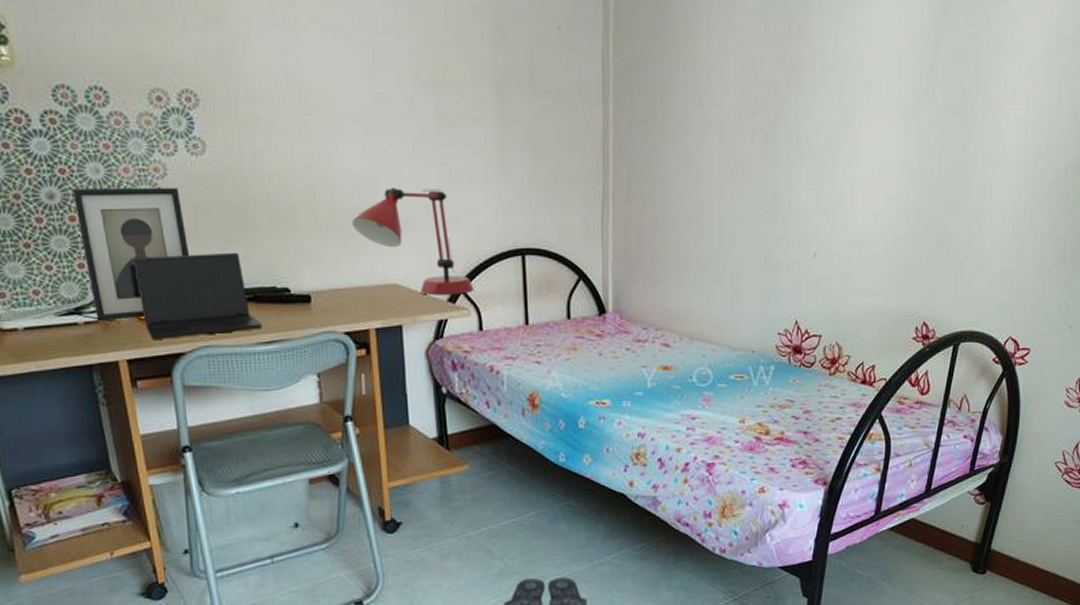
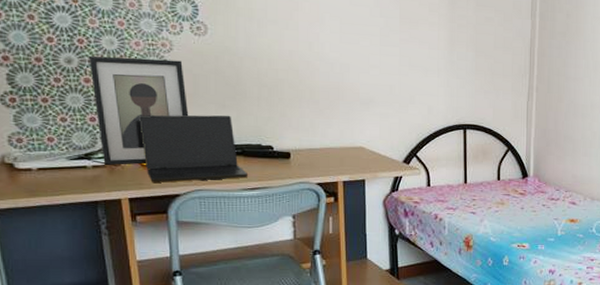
desk lamp: present [351,187,474,296] -> none [327,71,425,159]

